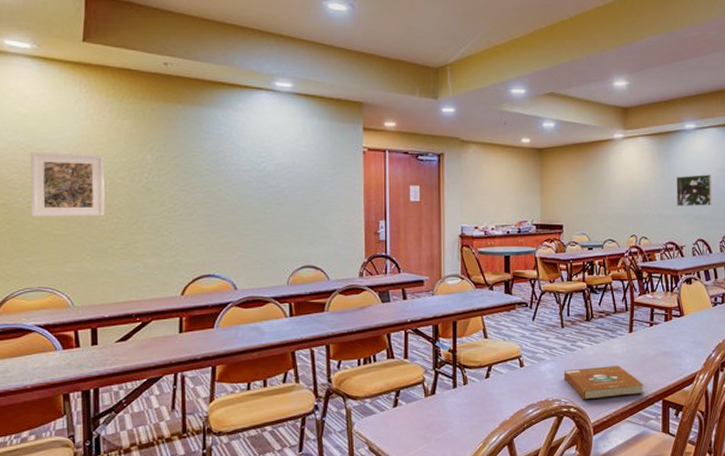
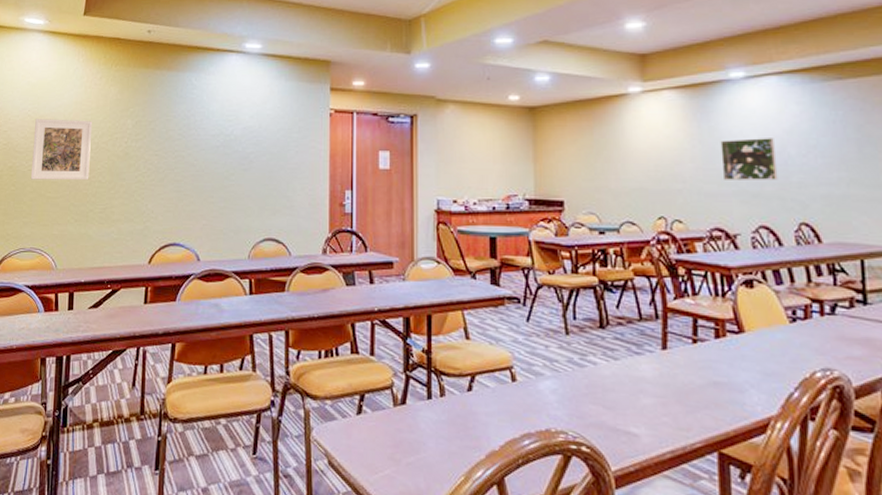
book: present [563,365,644,400] -> none [570,392,689,440]

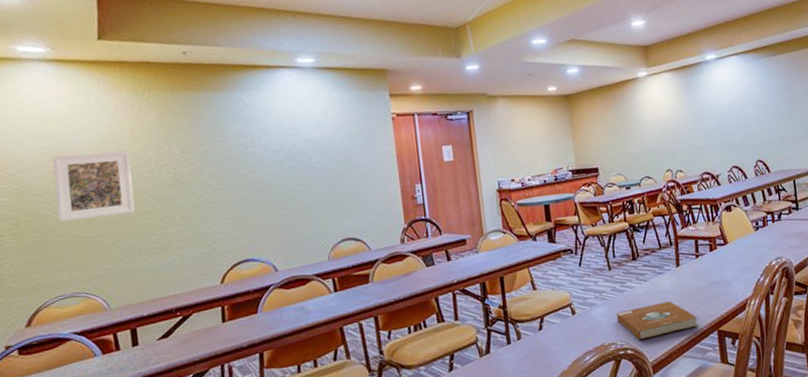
book: none [570,392,689,440] -> present [616,301,698,340]
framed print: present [720,138,778,180] -> none [703,102,742,136]

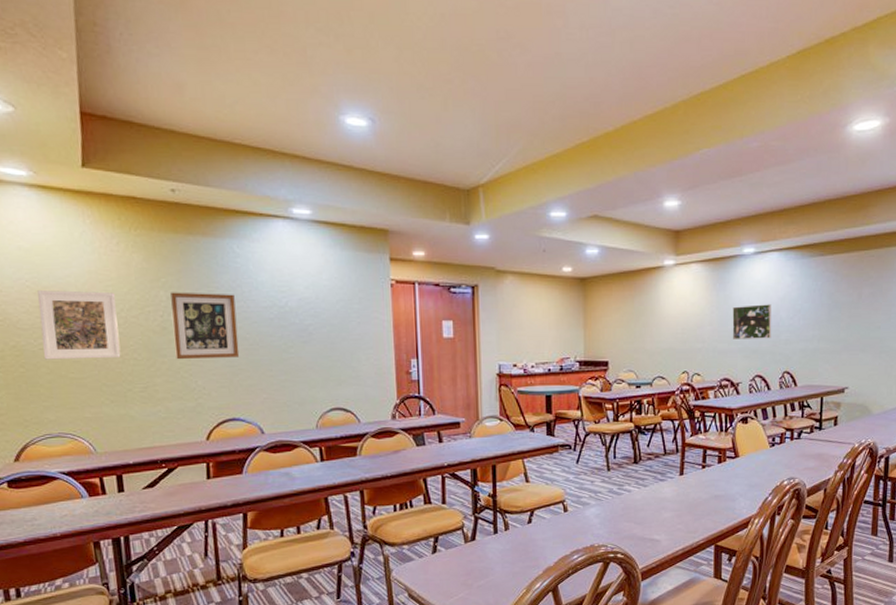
wall art: none [183,141,252,209] -> present [170,292,240,360]
book: present [616,301,698,340] -> none [610,510,695,545]
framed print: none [703,102,742,136] -> present [732,304,772,339]

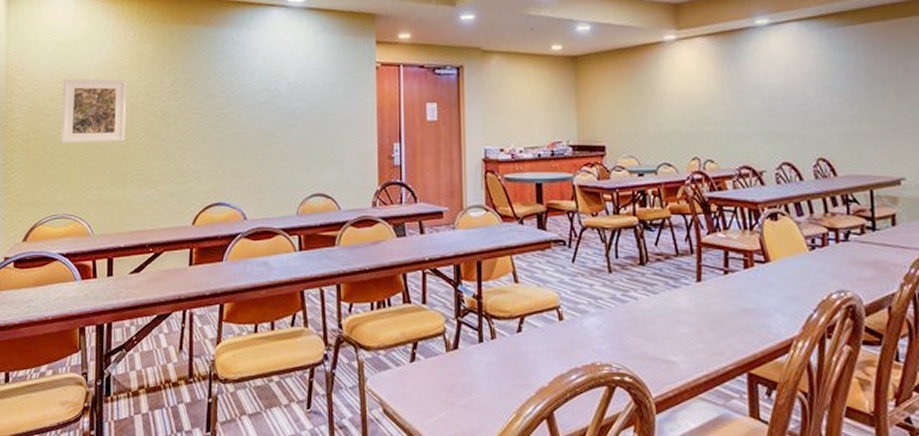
wall art: present [170,292,240,360] -> none [173,78,230,144]
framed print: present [732,304,772,339] -> none [748,80,799,121]

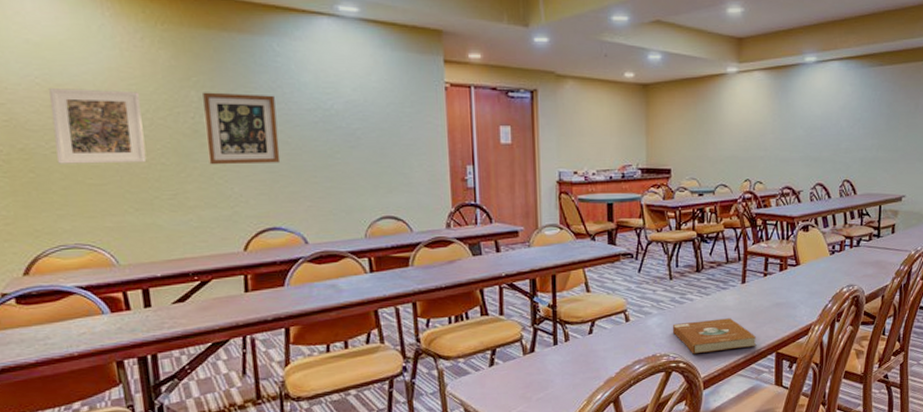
wall art: none [173,78,230,144] -> present [203,92,281,165]
book: none [613,324,721,367] -> present [672,318,757,355]

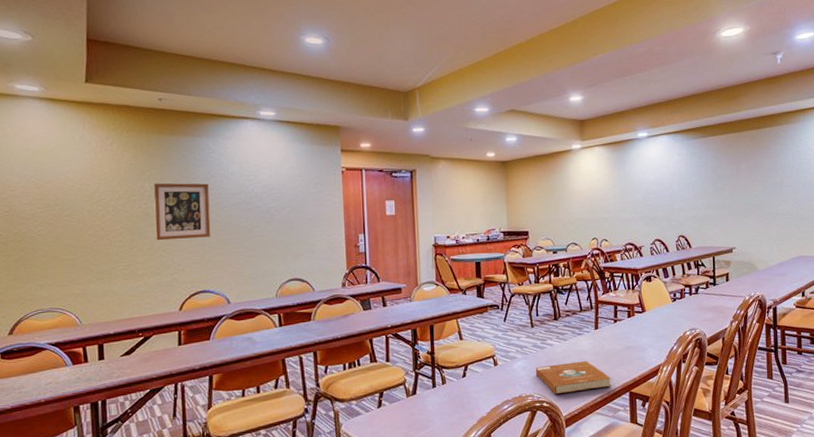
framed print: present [49,88,147,164] -> none [40,184,109,244]

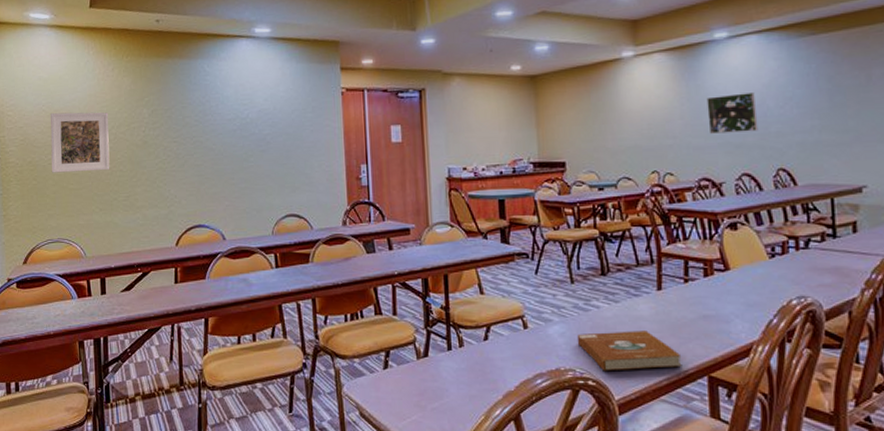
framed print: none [40,184,109,244] -> present [50,112,110,173]
wall art: present [154,183,211,241] -> none [152,109,207,171]
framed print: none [632,179,667,209] -> present [706,92,759,134]

